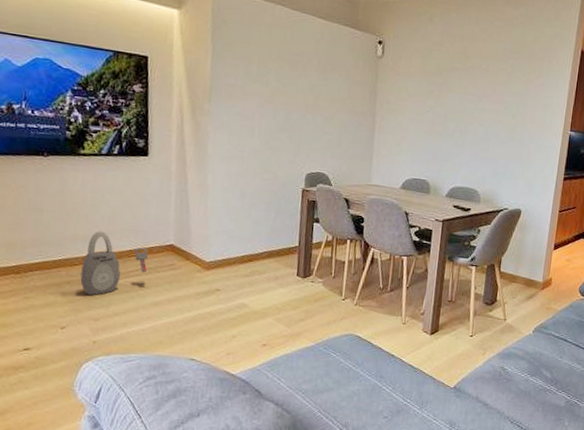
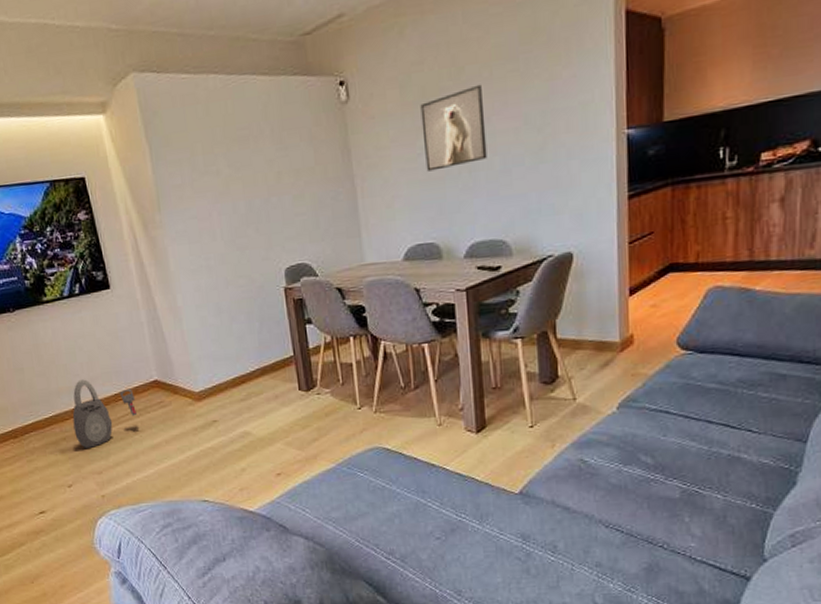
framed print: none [430,72,480,127] -> present [420,84,488,172]

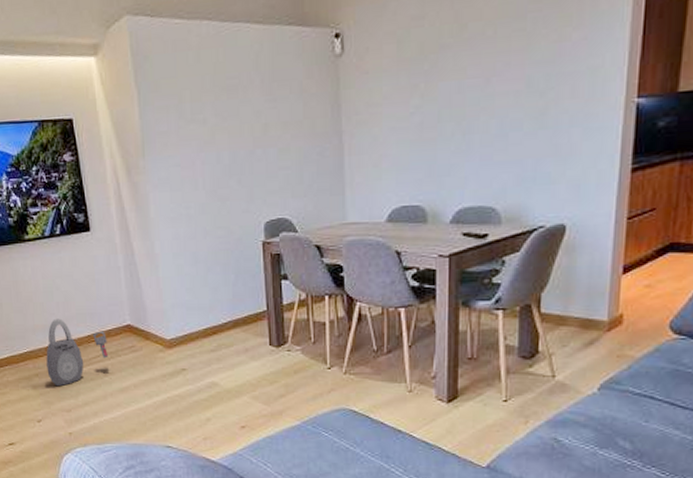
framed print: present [420,84,488,172] -> none [417,43,485,132]

